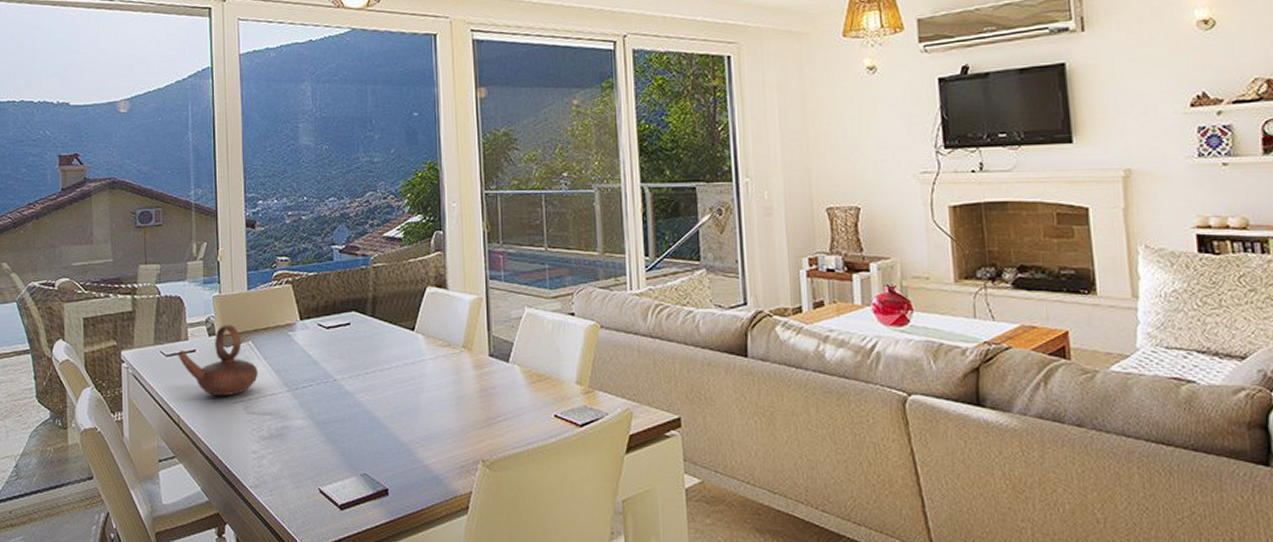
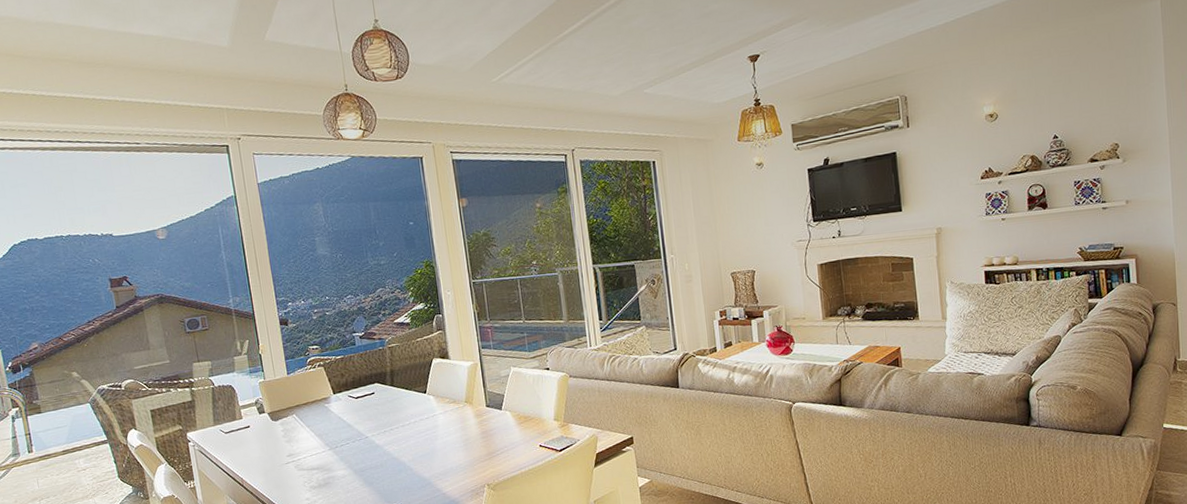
teapot: present [177,323,258,397] -> none [235,402,304,460]

